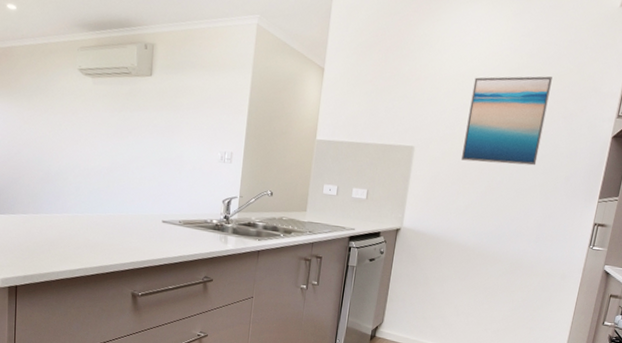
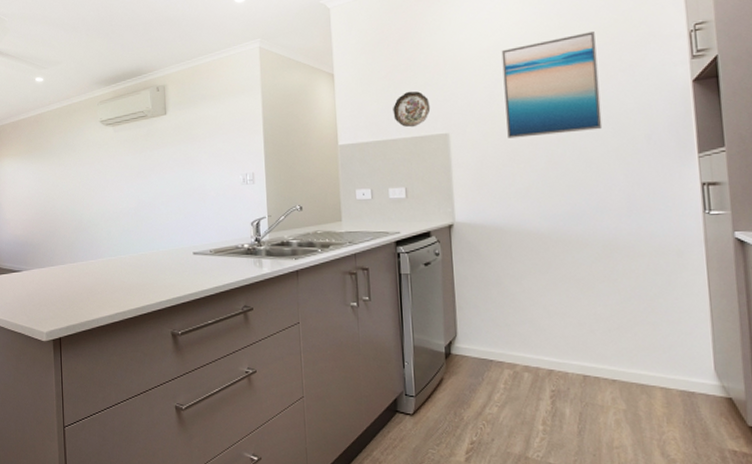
decorative plate: none [370,99,404,135] -> present [393,91,431,128]

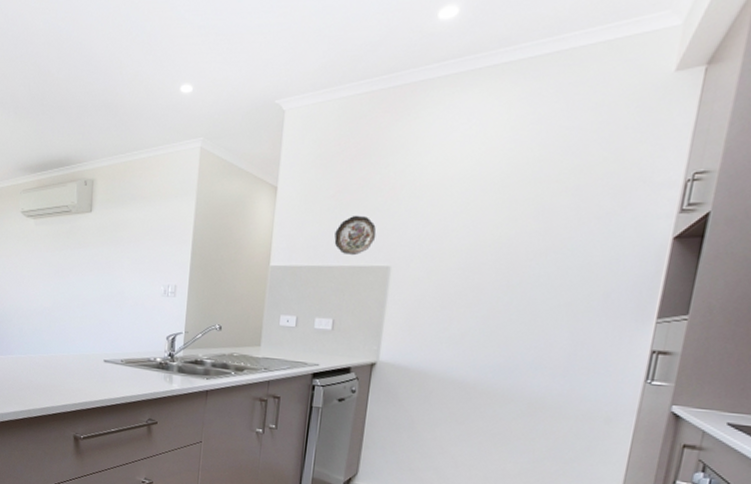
wall art: present [501,32,603,139] -> none [453,169,577,281]

